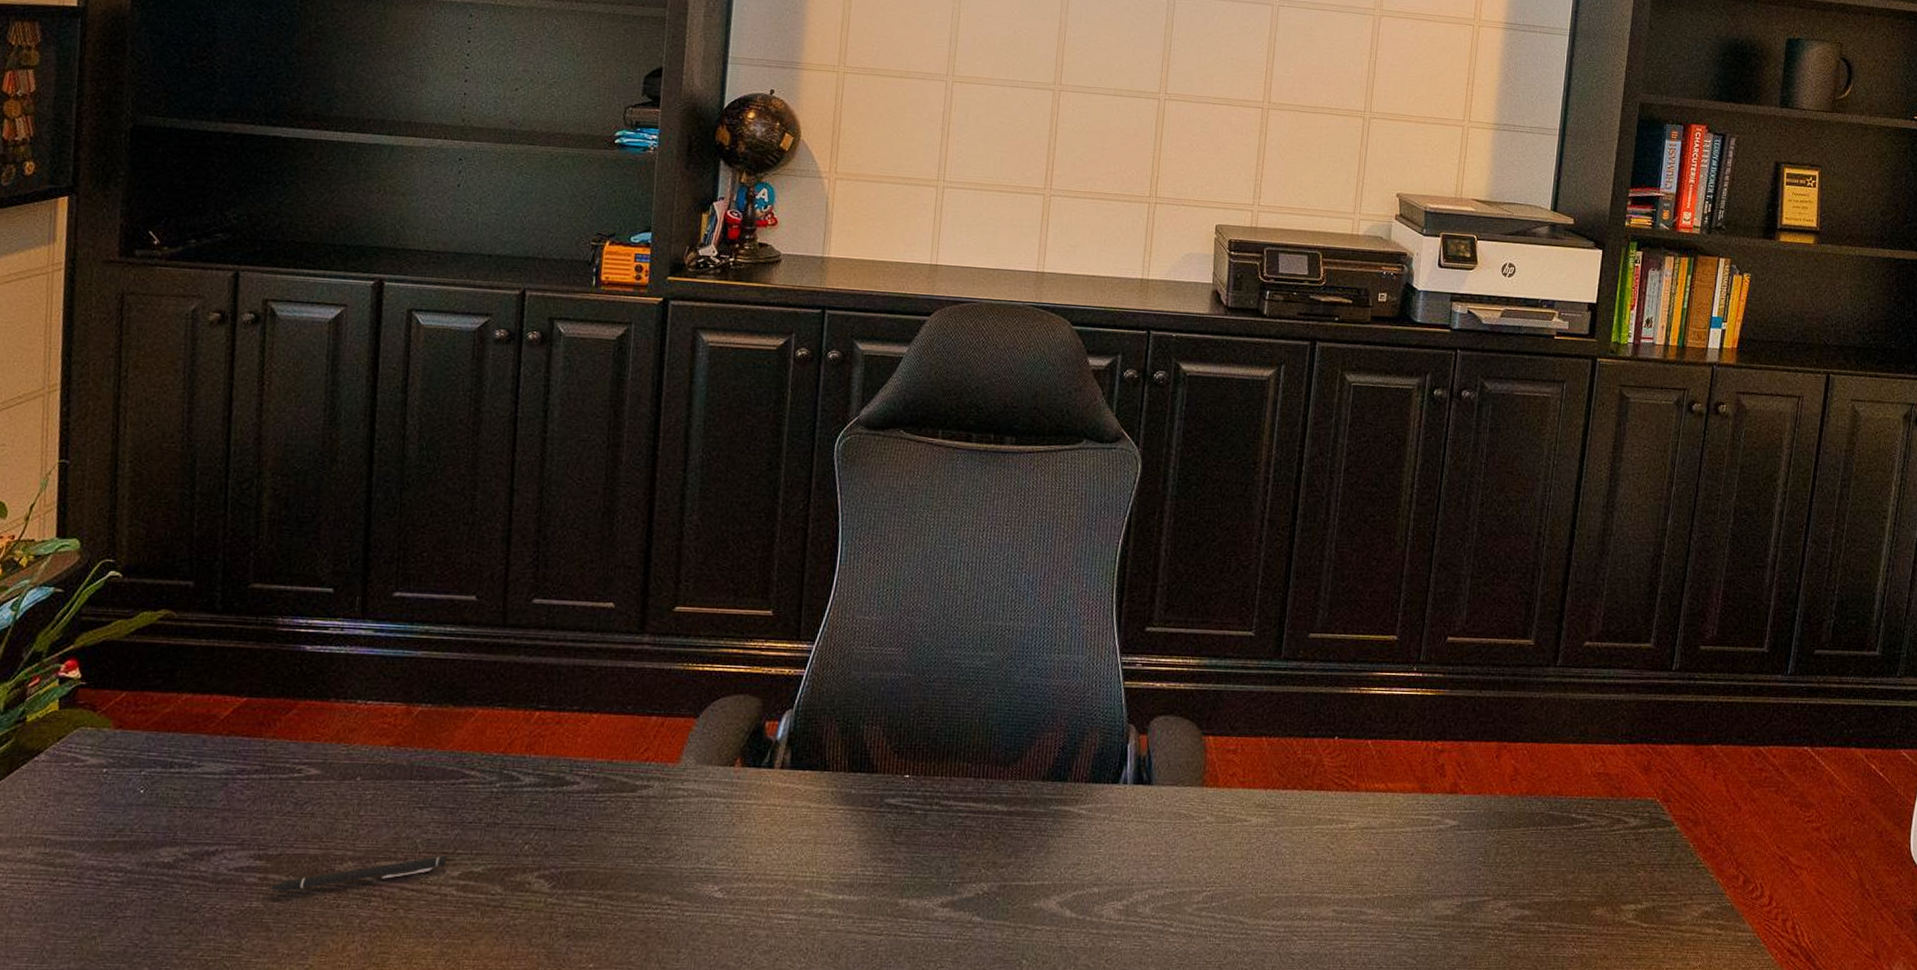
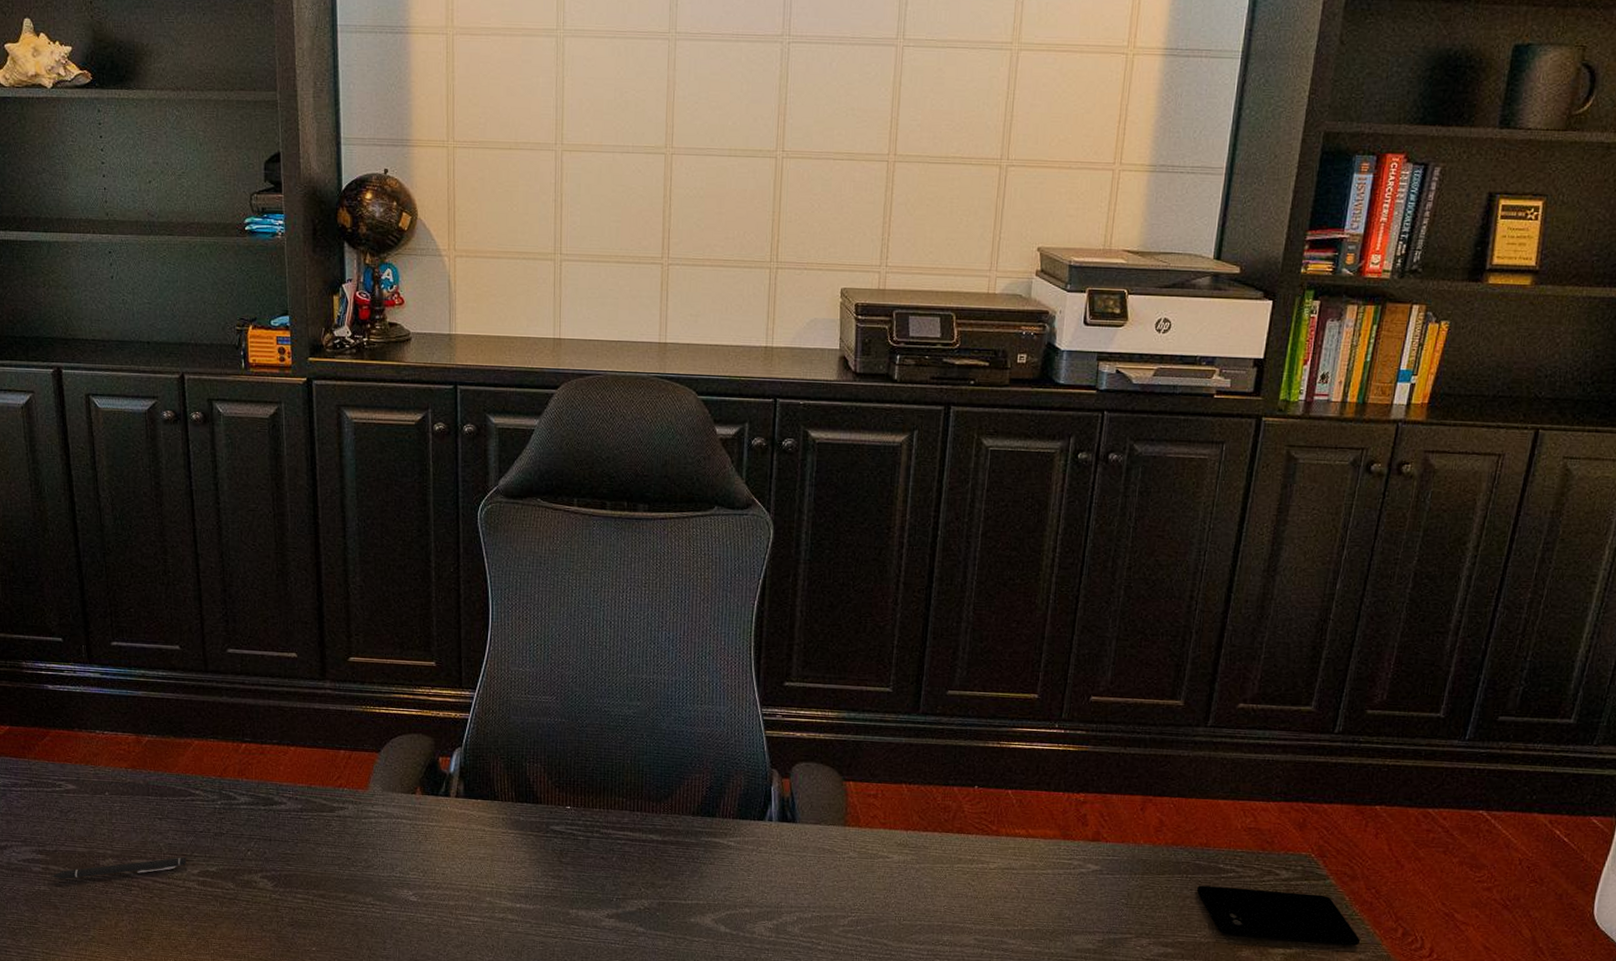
smartphone: none [1550,838,1705,897] -> present [1196,885,1360,946]

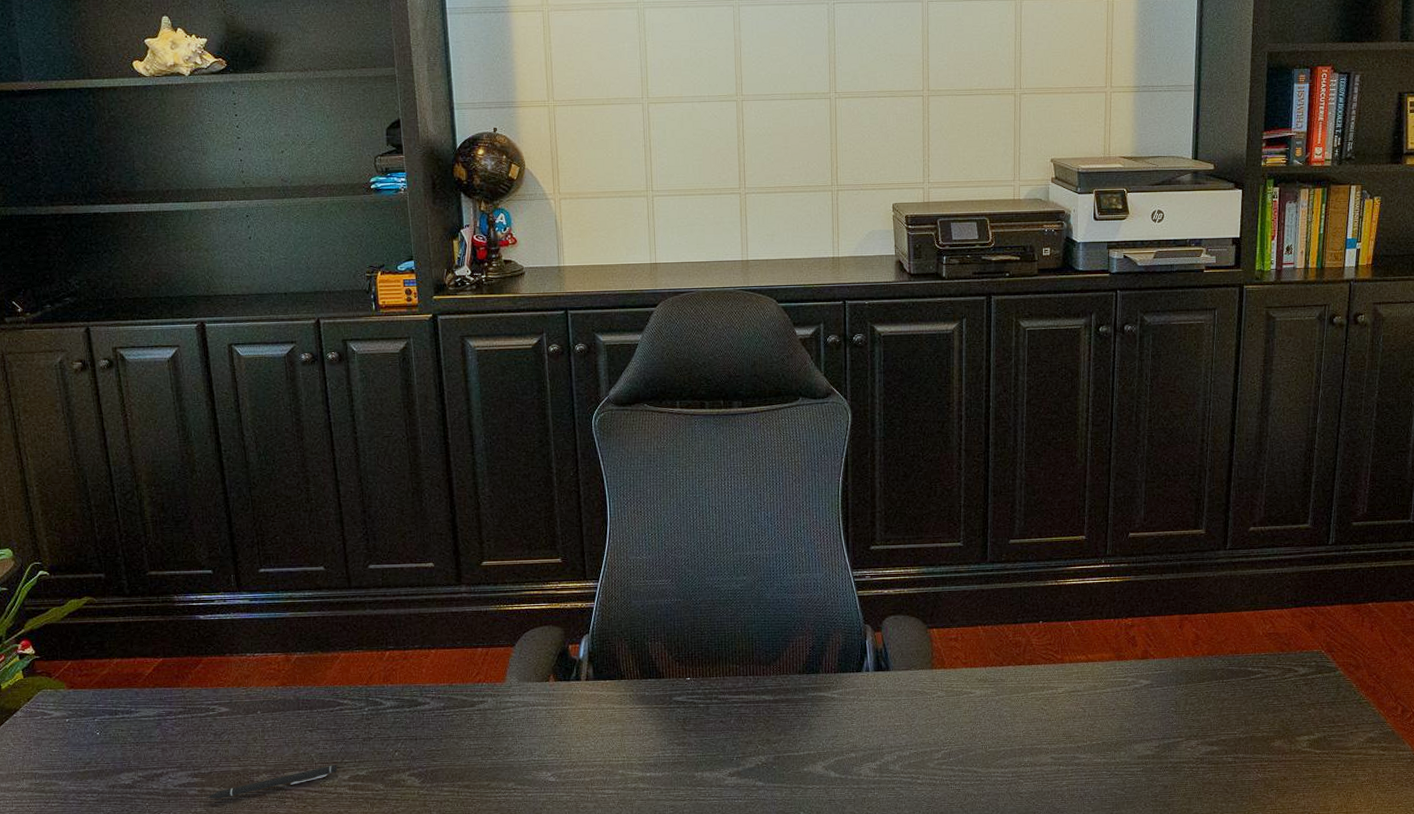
smartphone: present [1196,885,1360,946] -> none [1231,685,1368,729]

